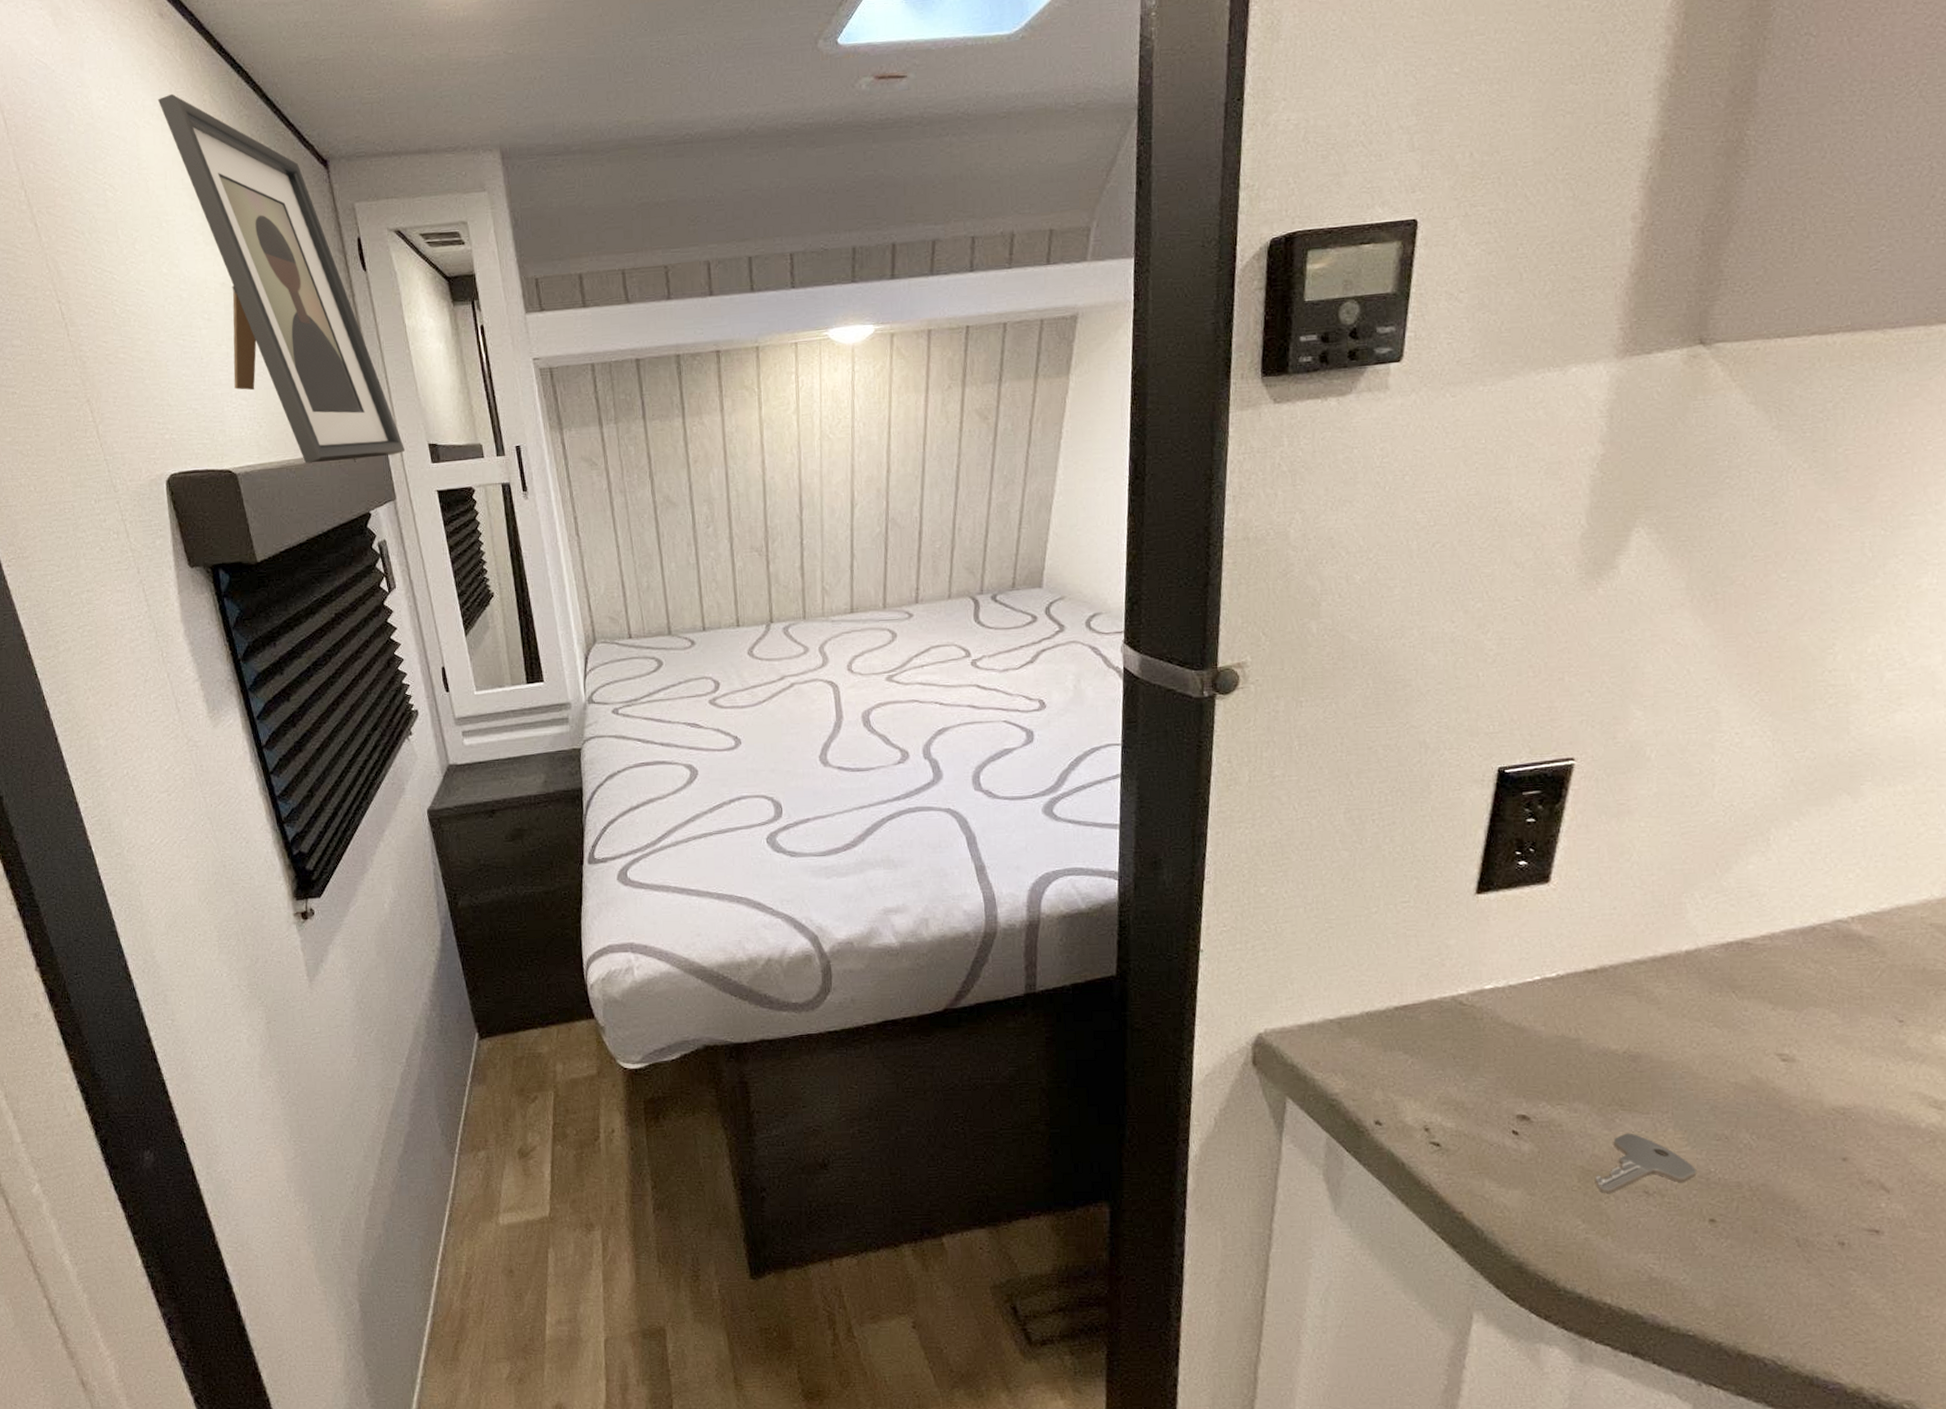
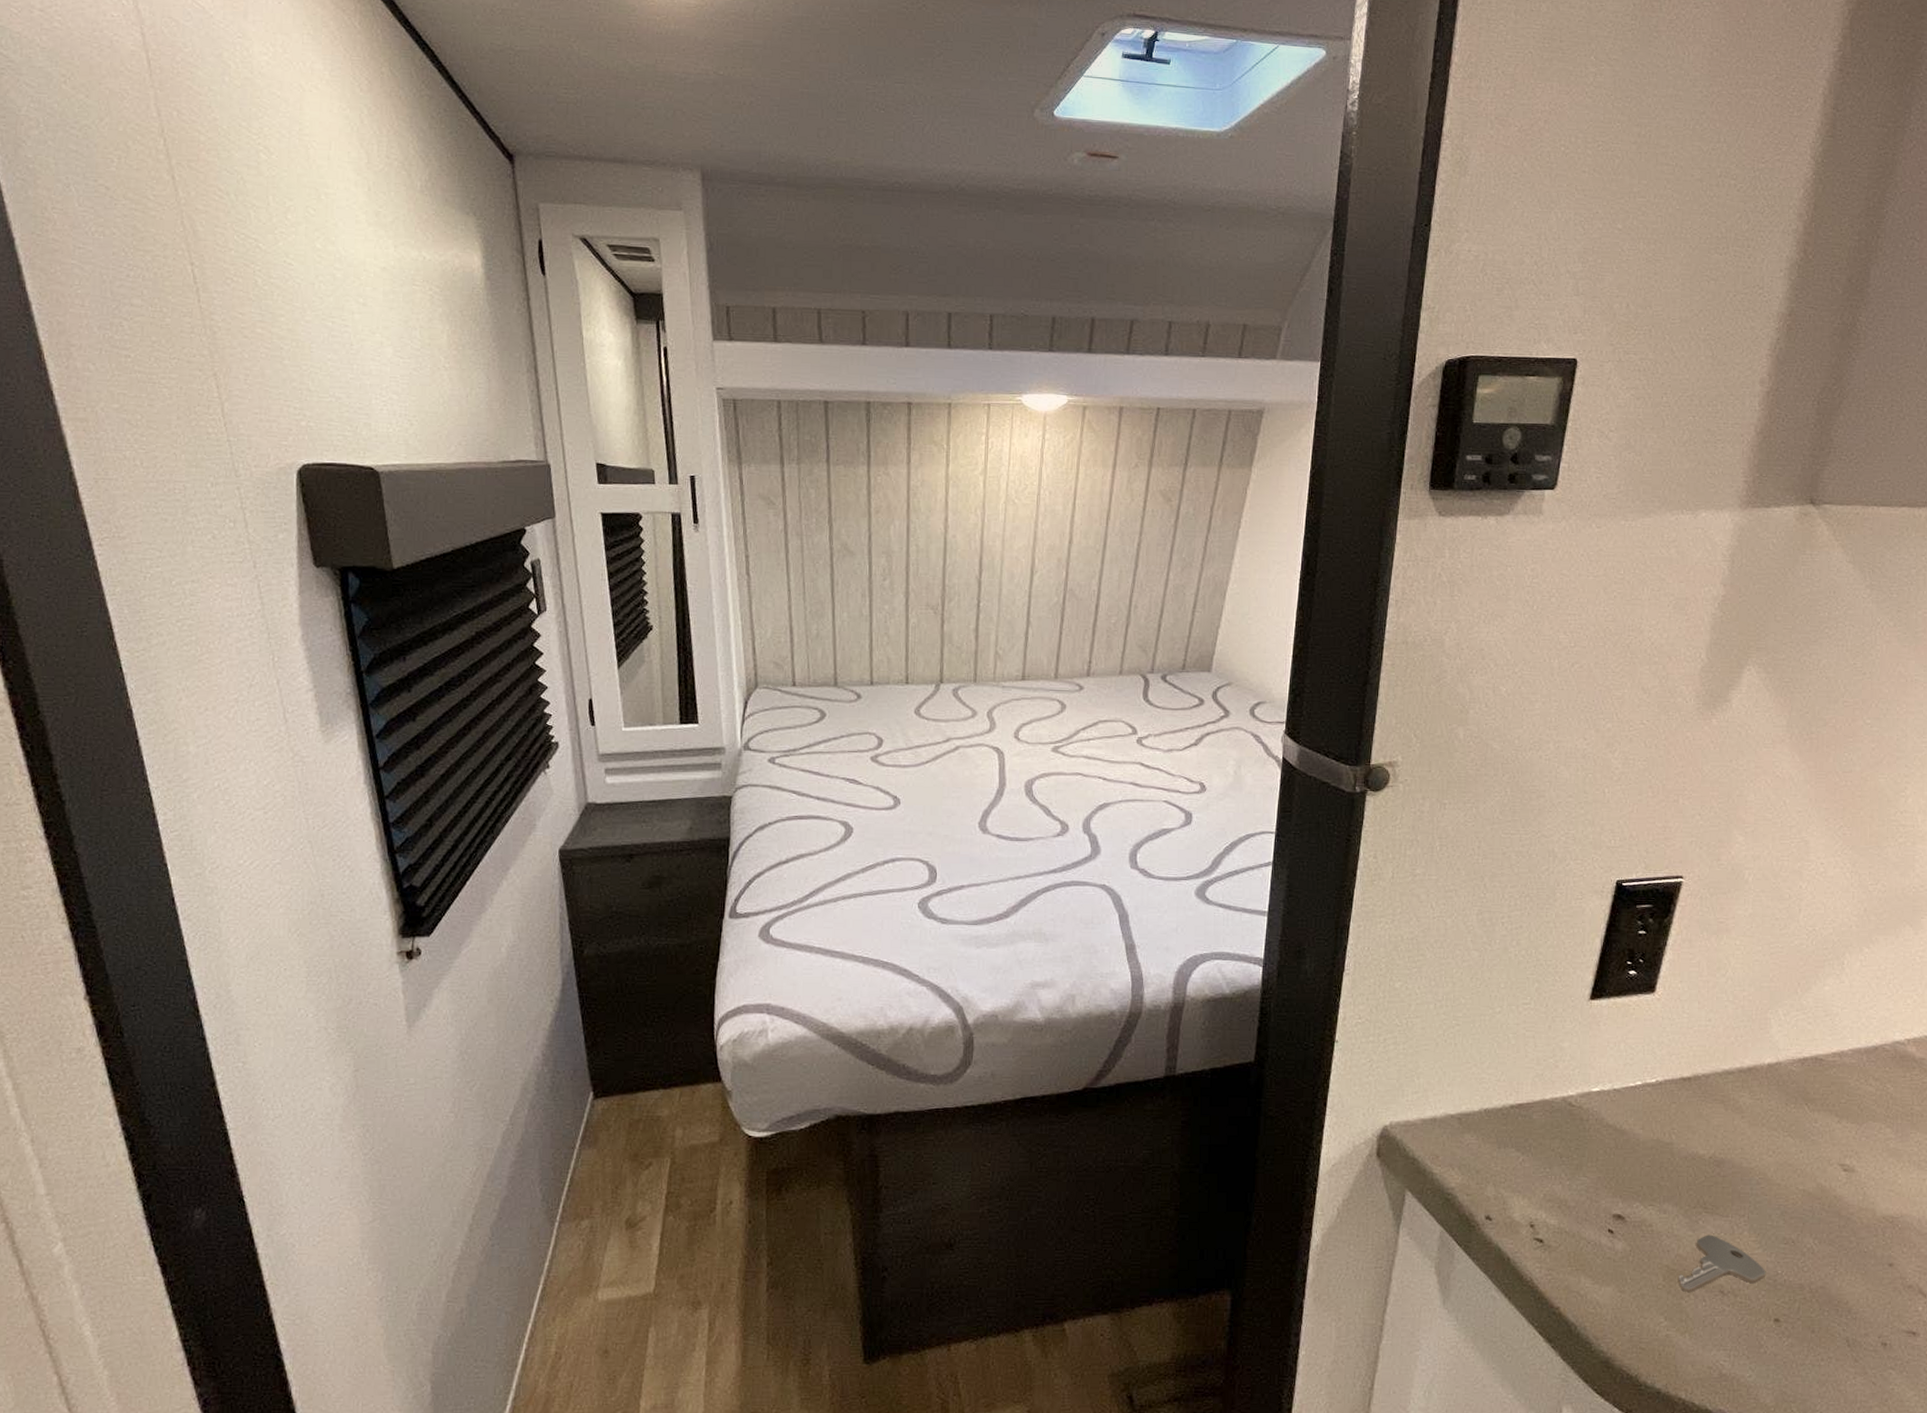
picture frame: present [157,93,406,464] -> none [329,60,571,473]

